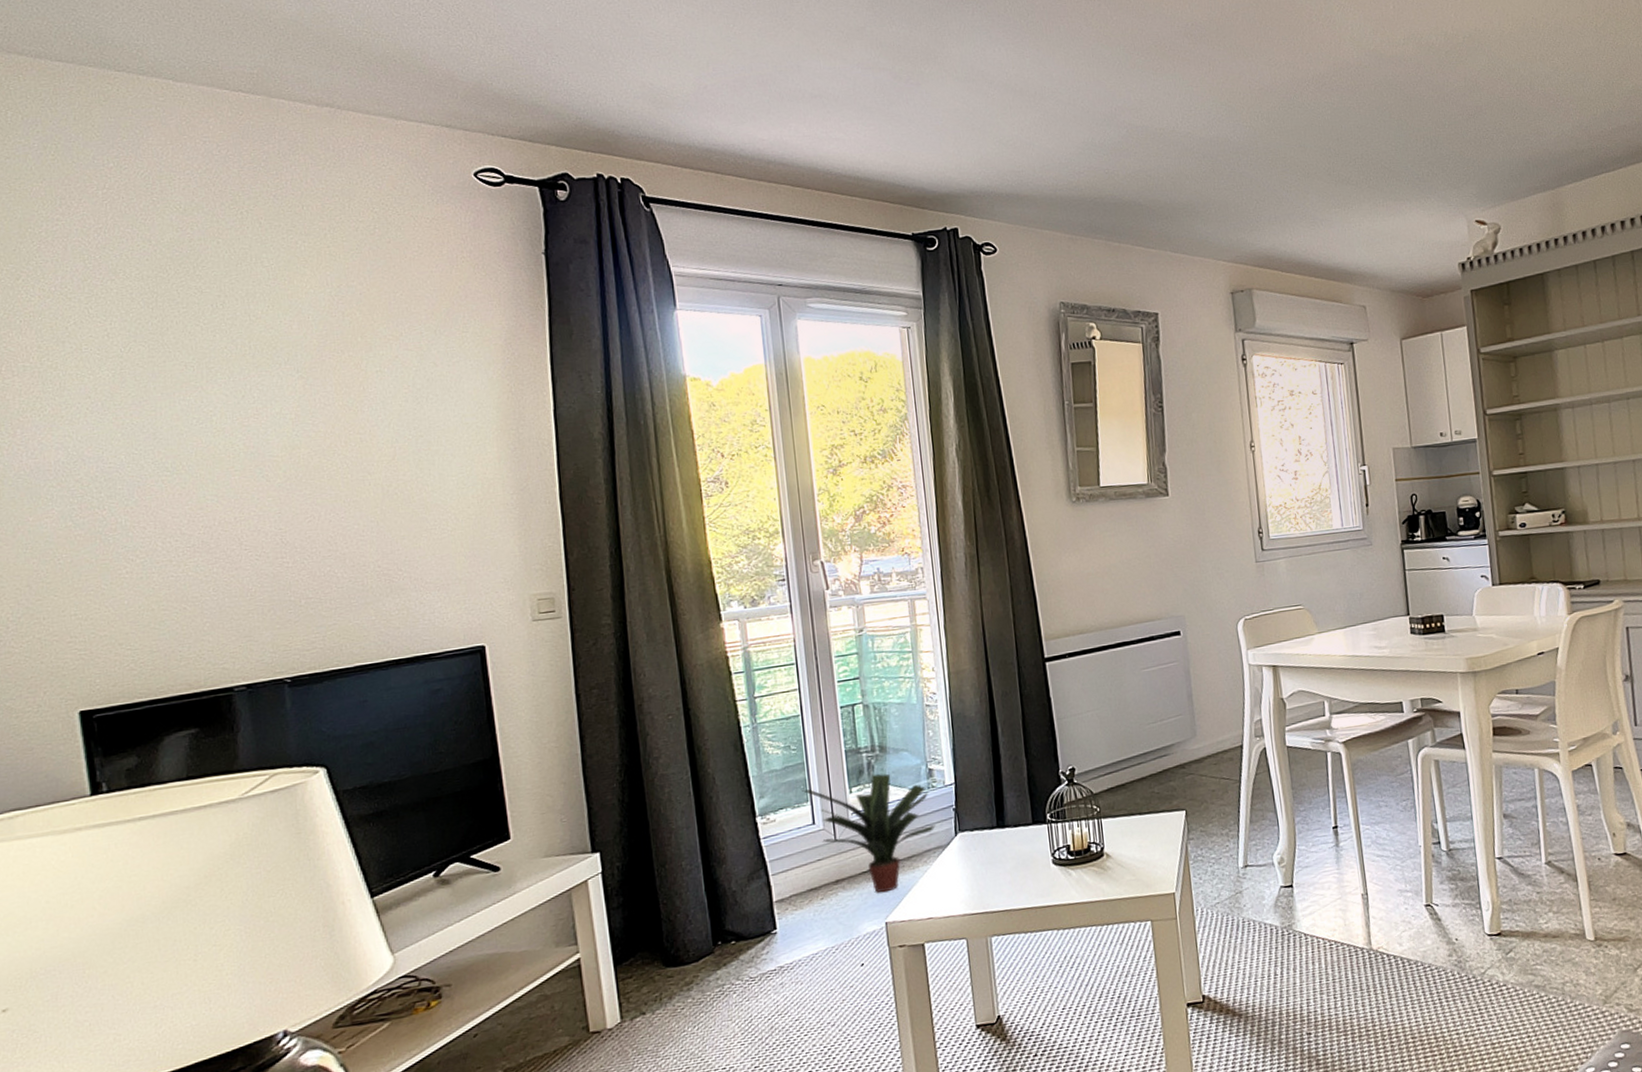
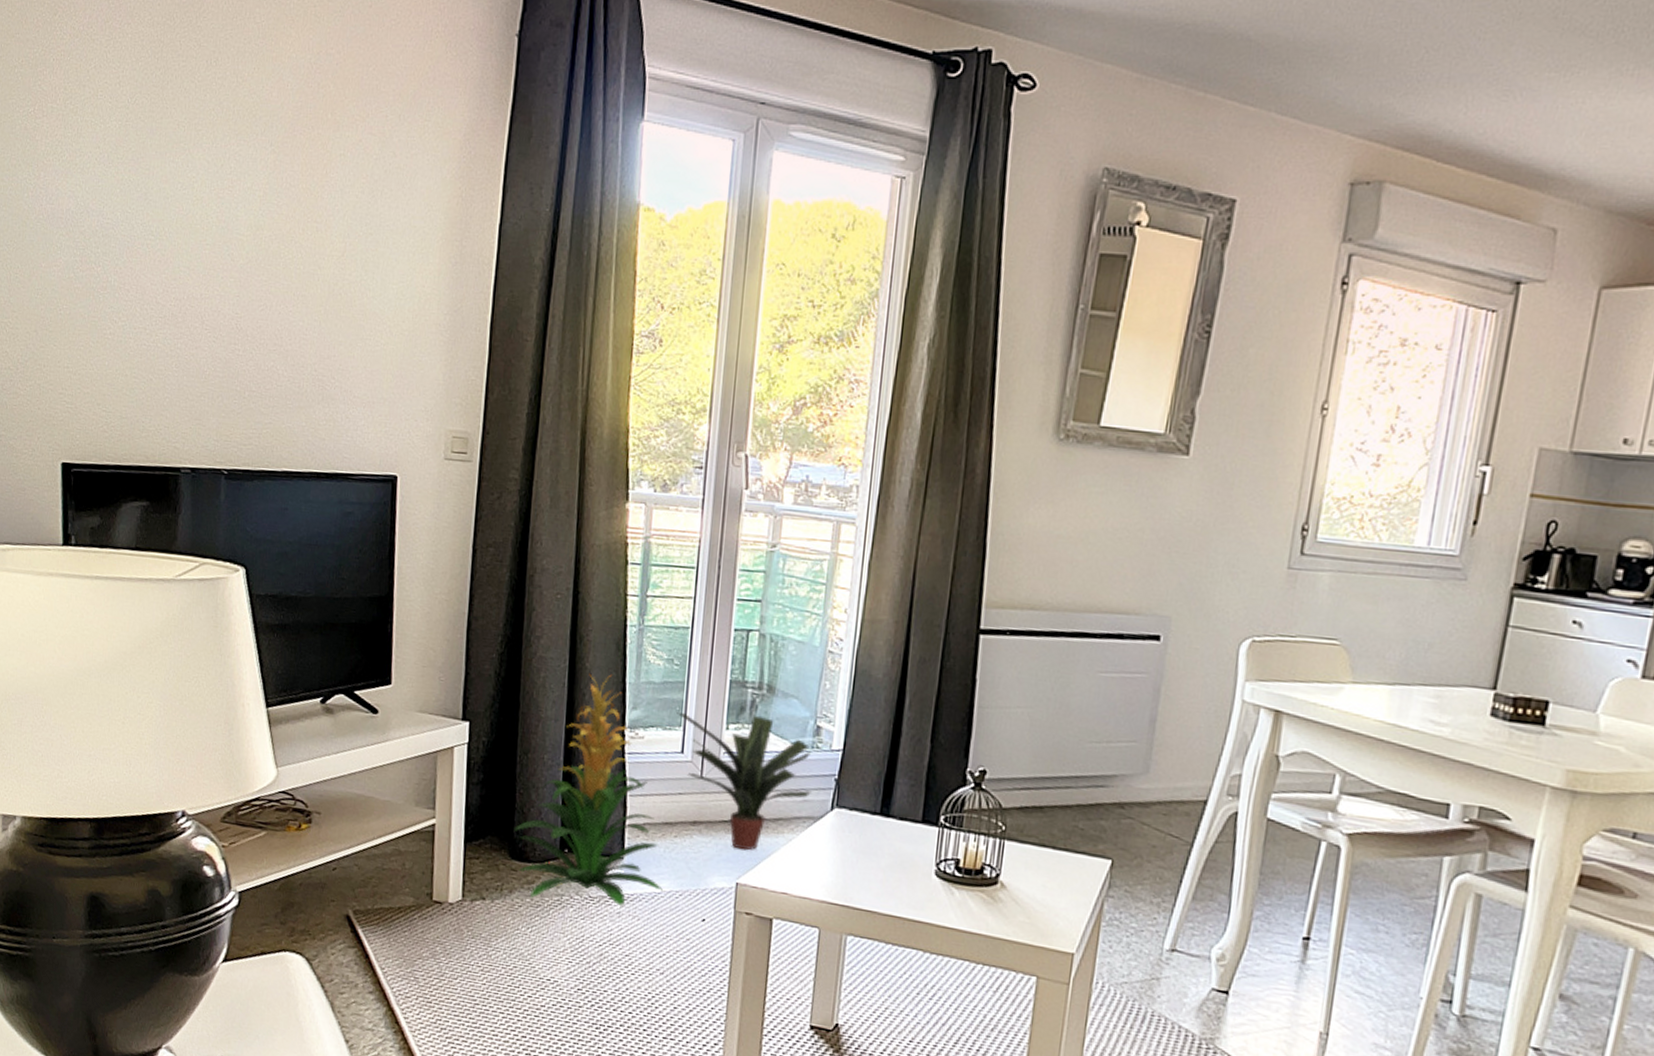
indoor plant: none [664,773,819,997] -> present [515,673,663,906]

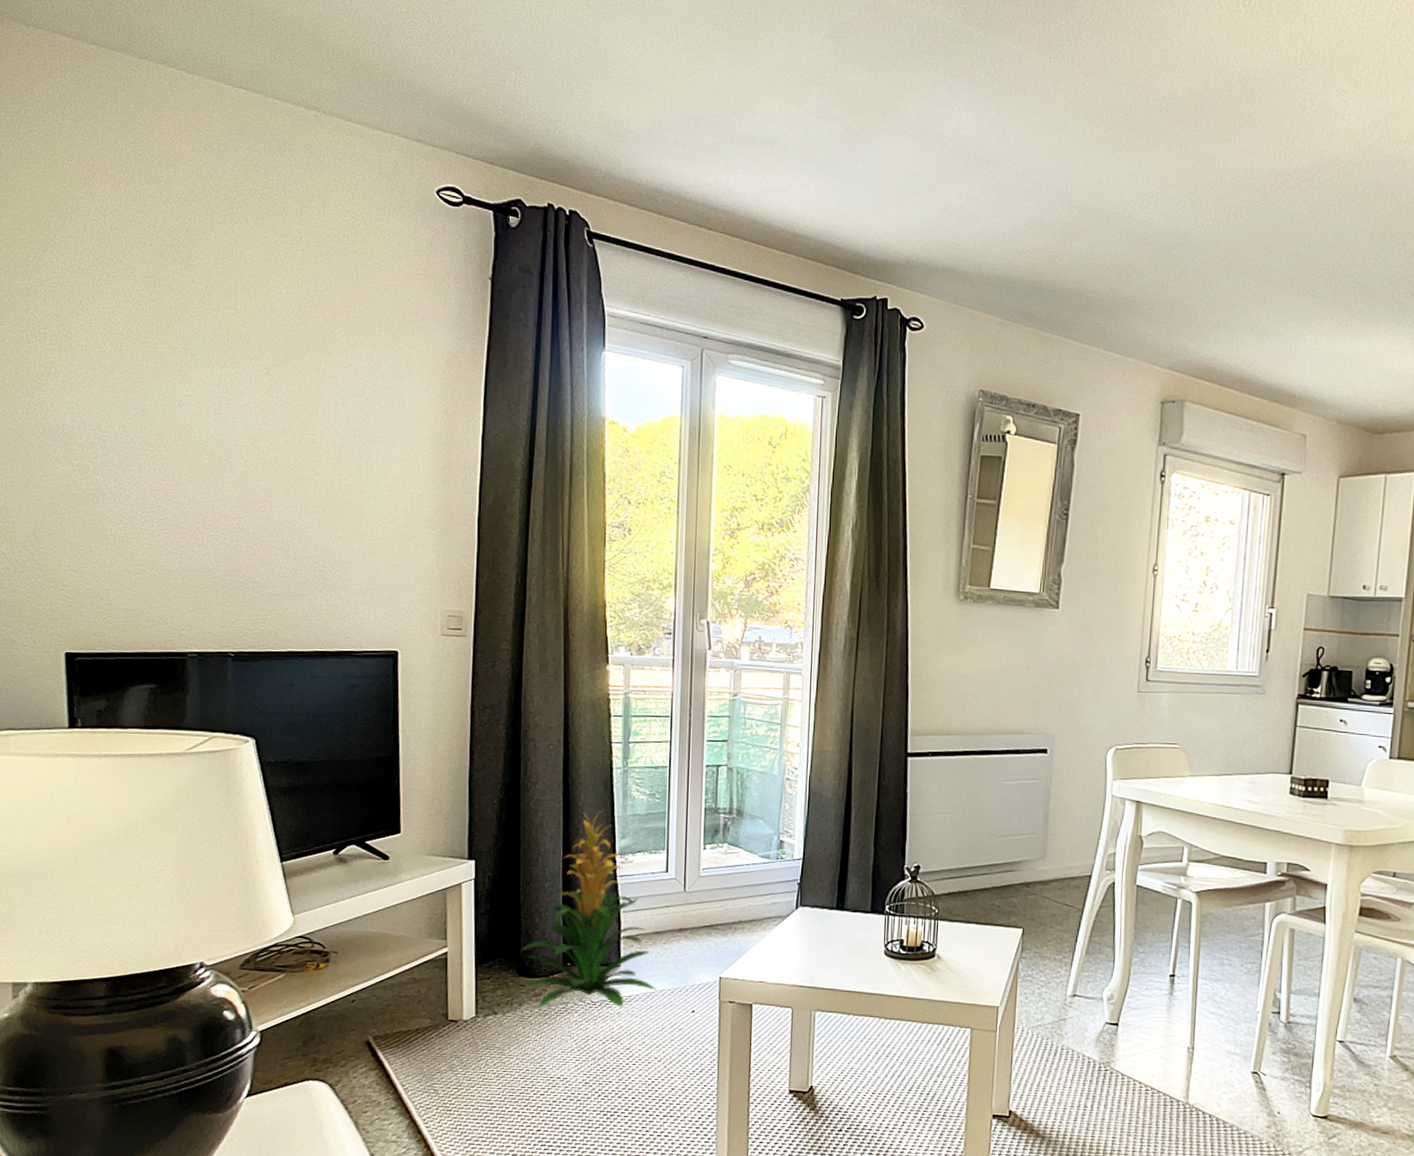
potted plant: present [677,711,812,851] -> none [660,835,779,949]

